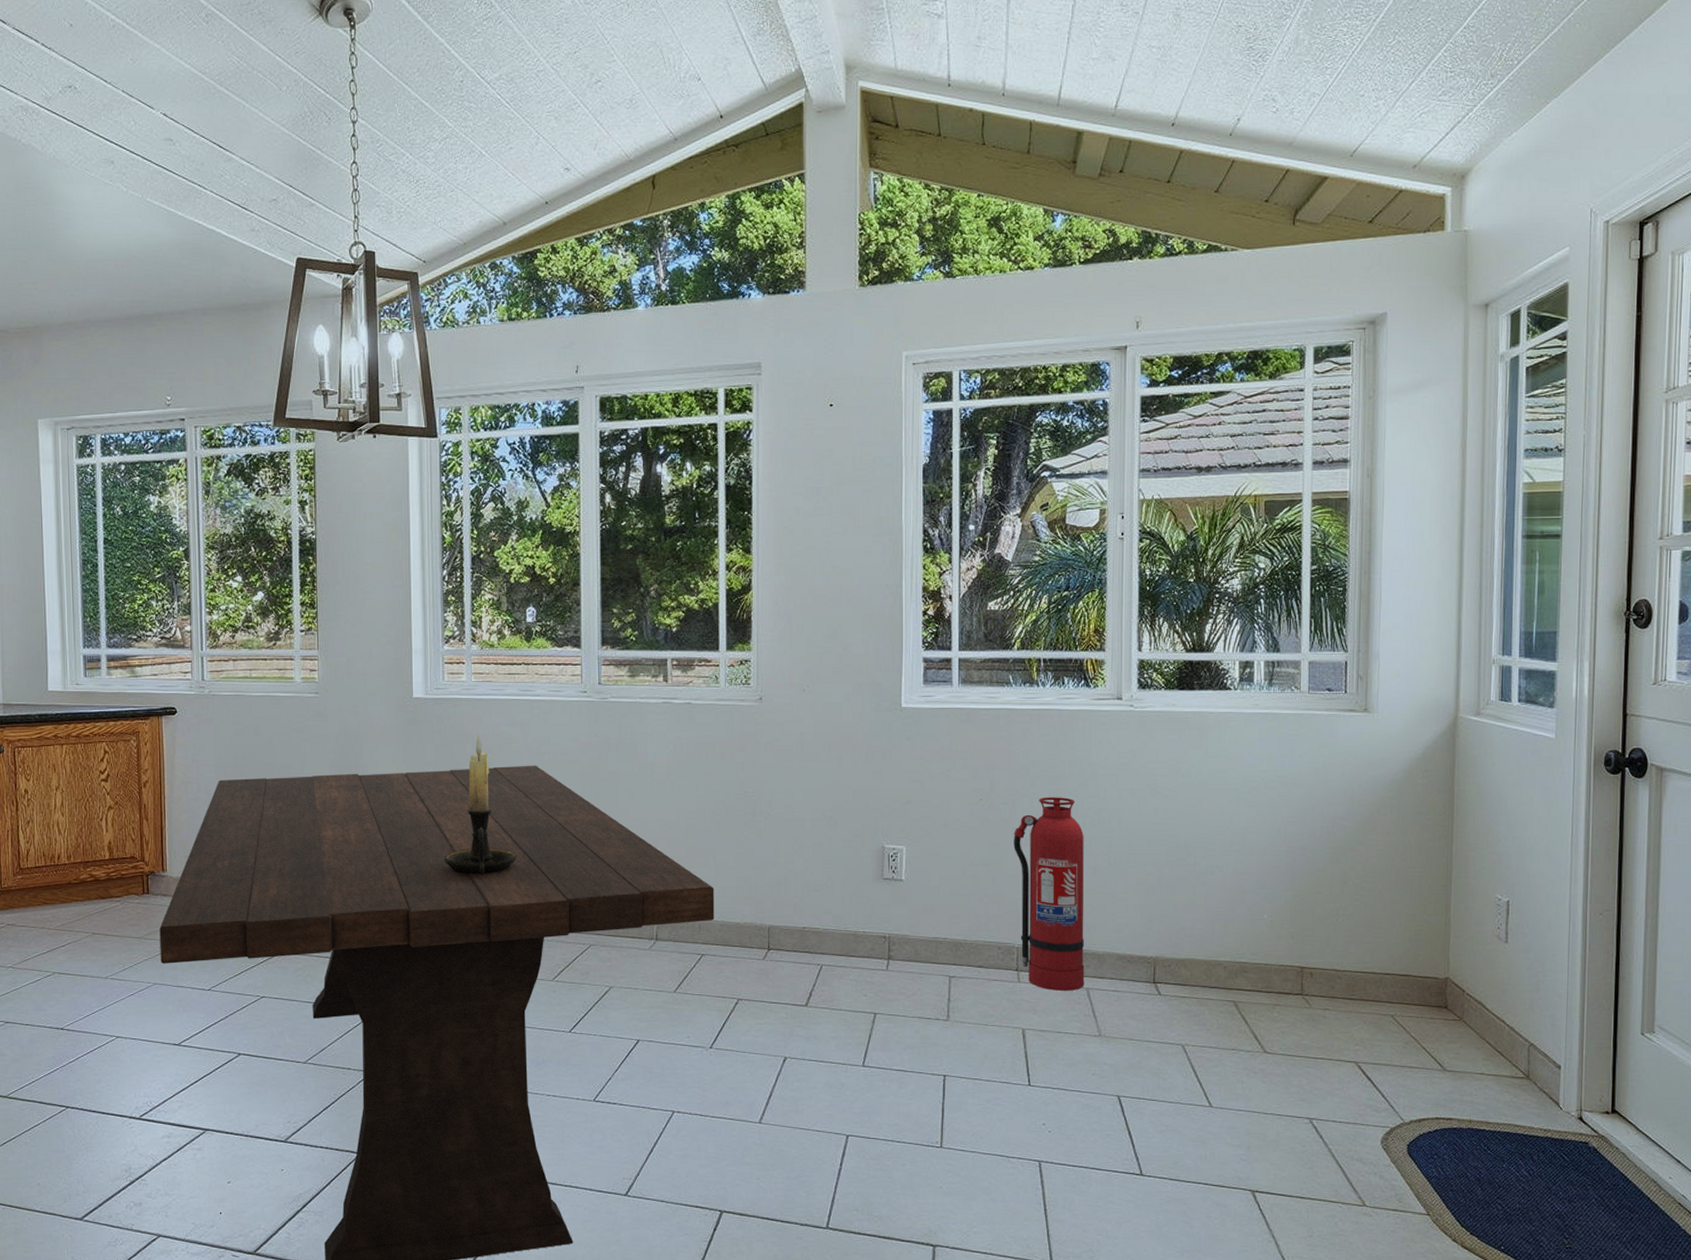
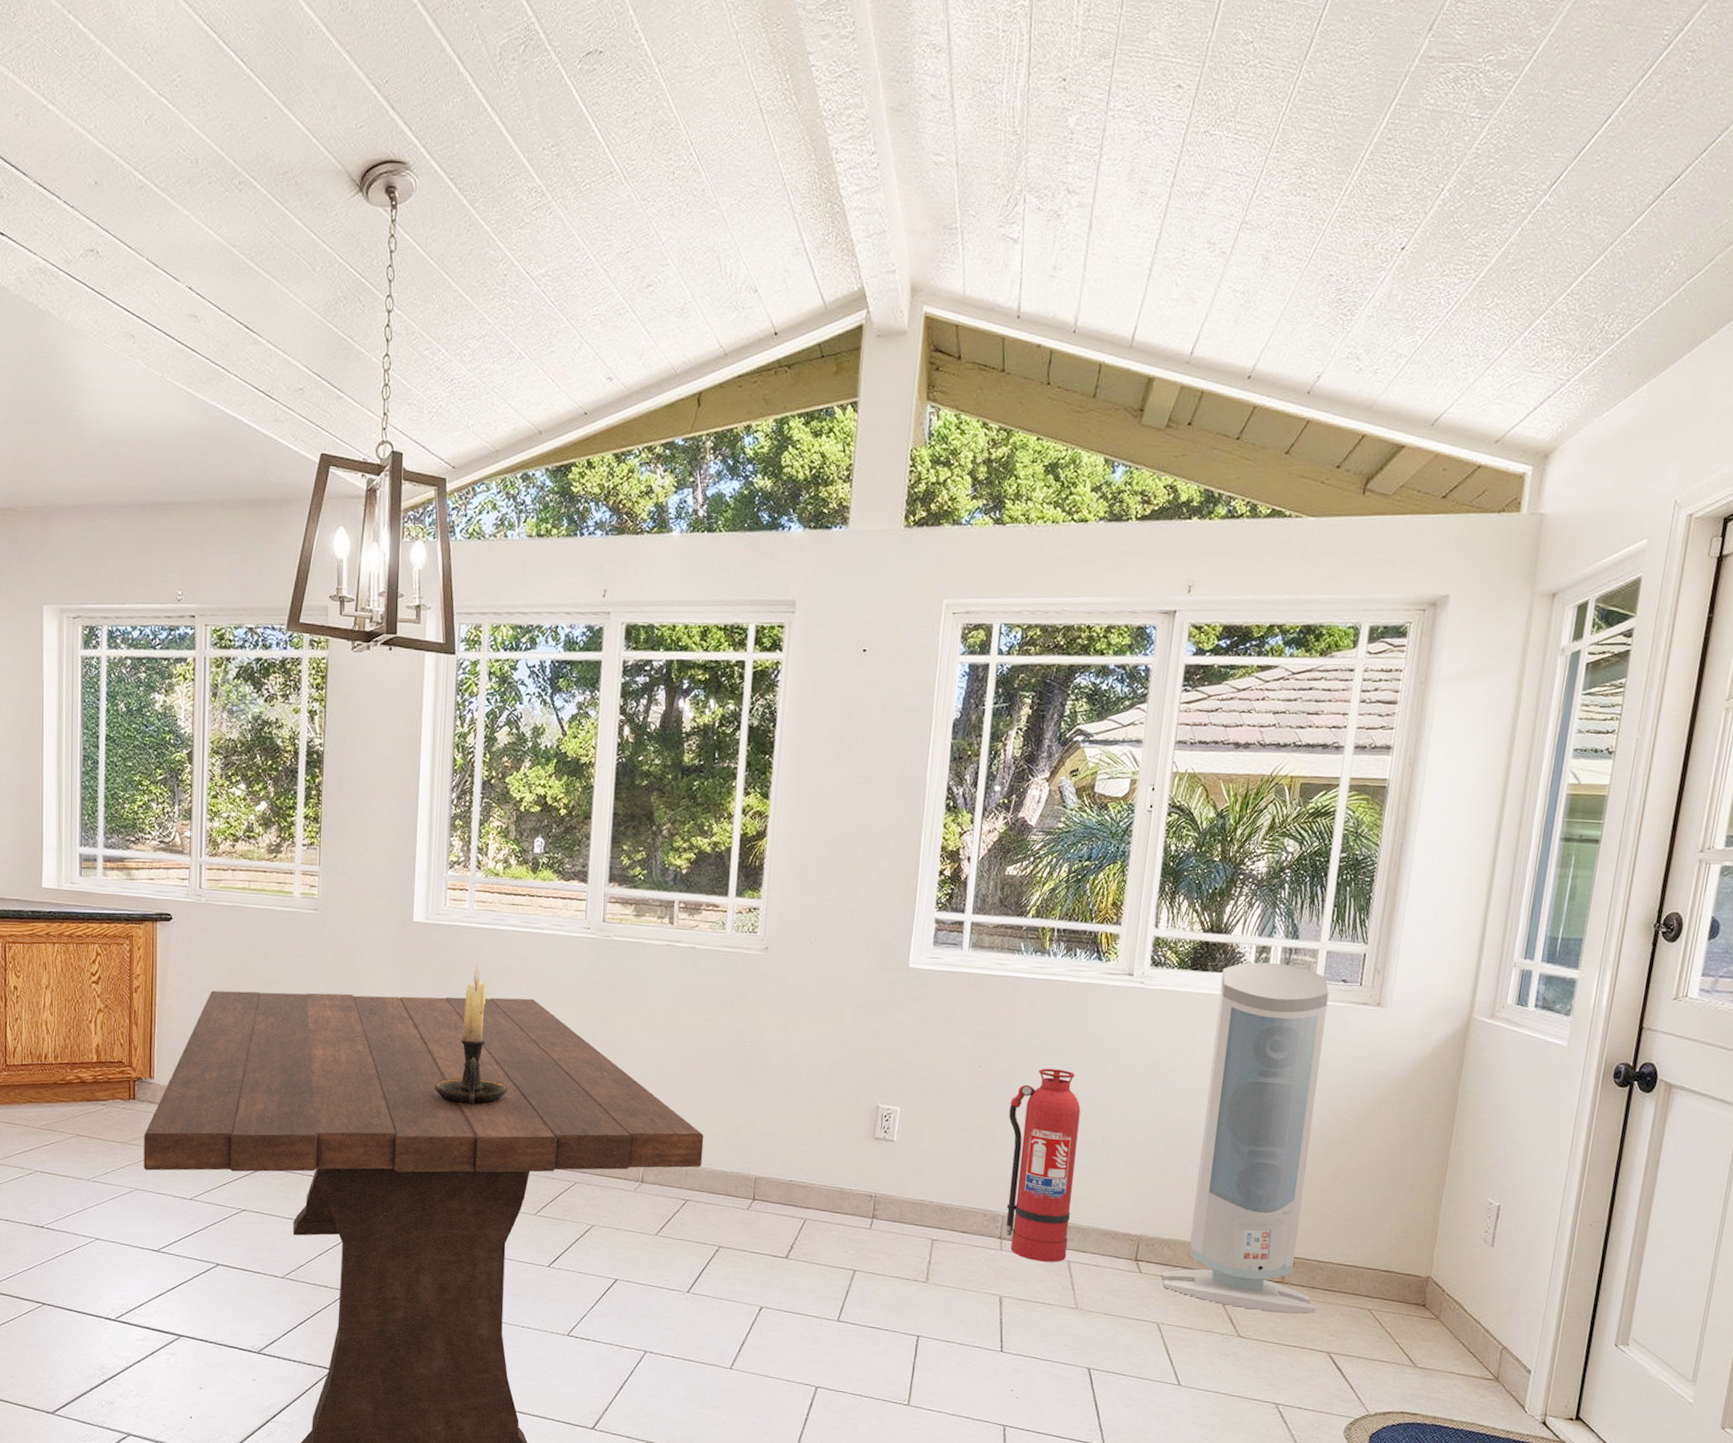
air purifier: none [1180,677,1338,1024] -> present [1160,962,1329,1313]

